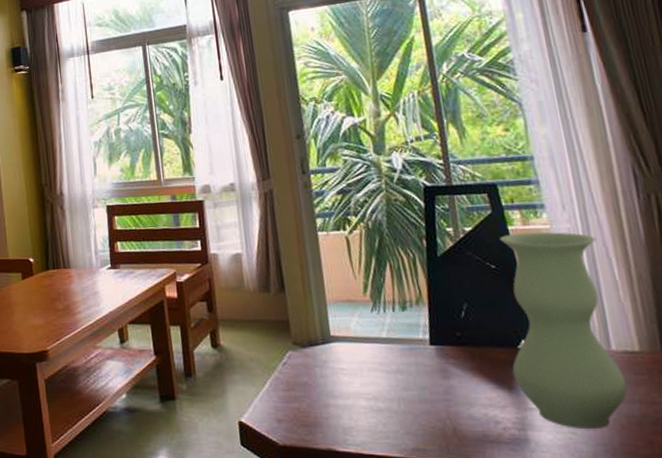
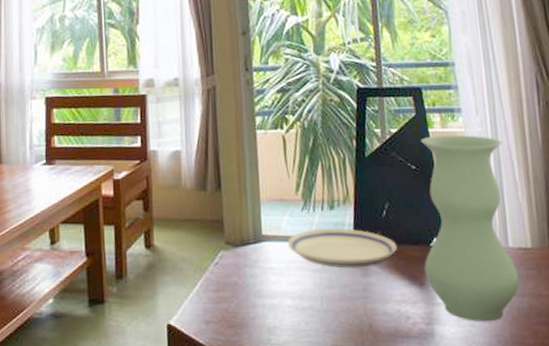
plate: none [358,329,481,370] -> present [287,228,398,269]

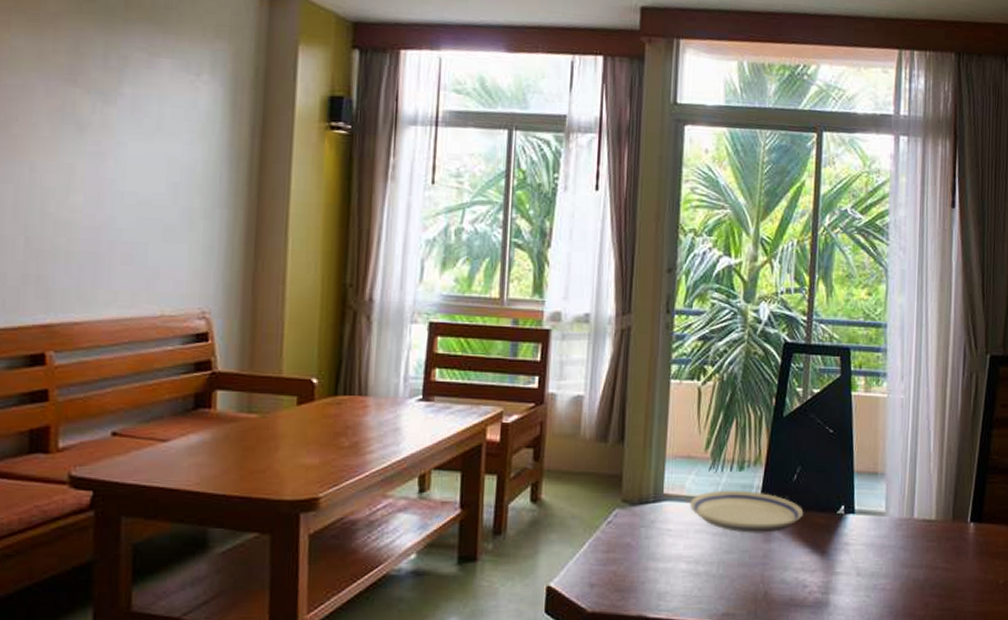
vase: present [421,134,520,321] -> none [828,399,922,592]

